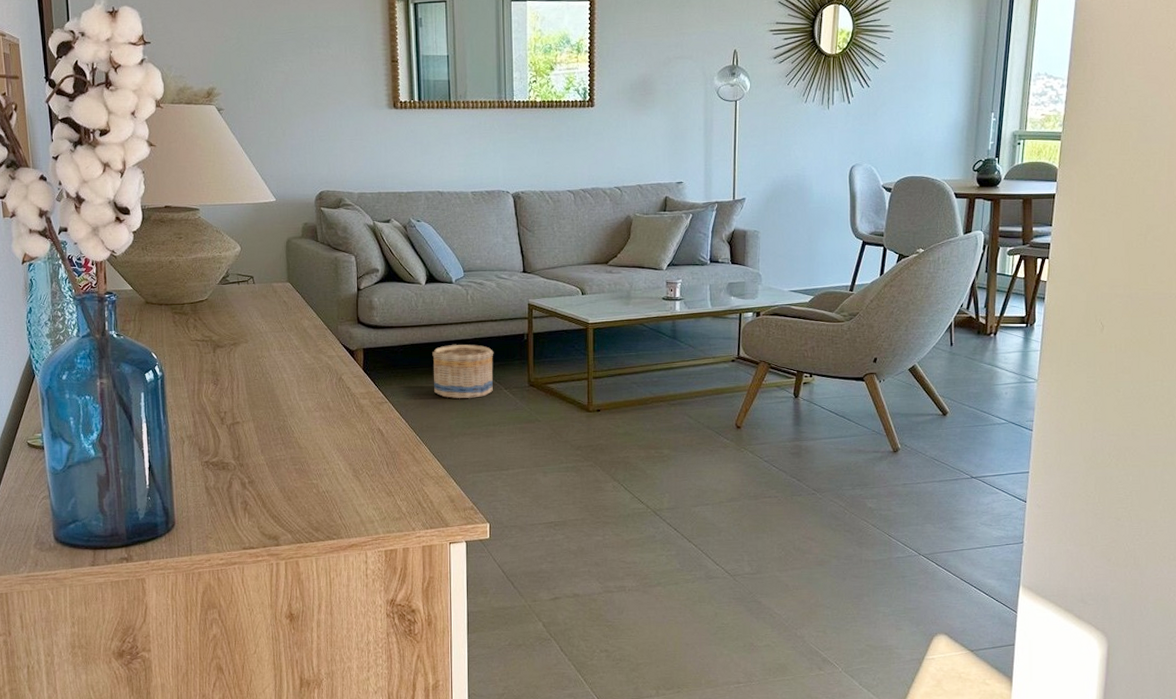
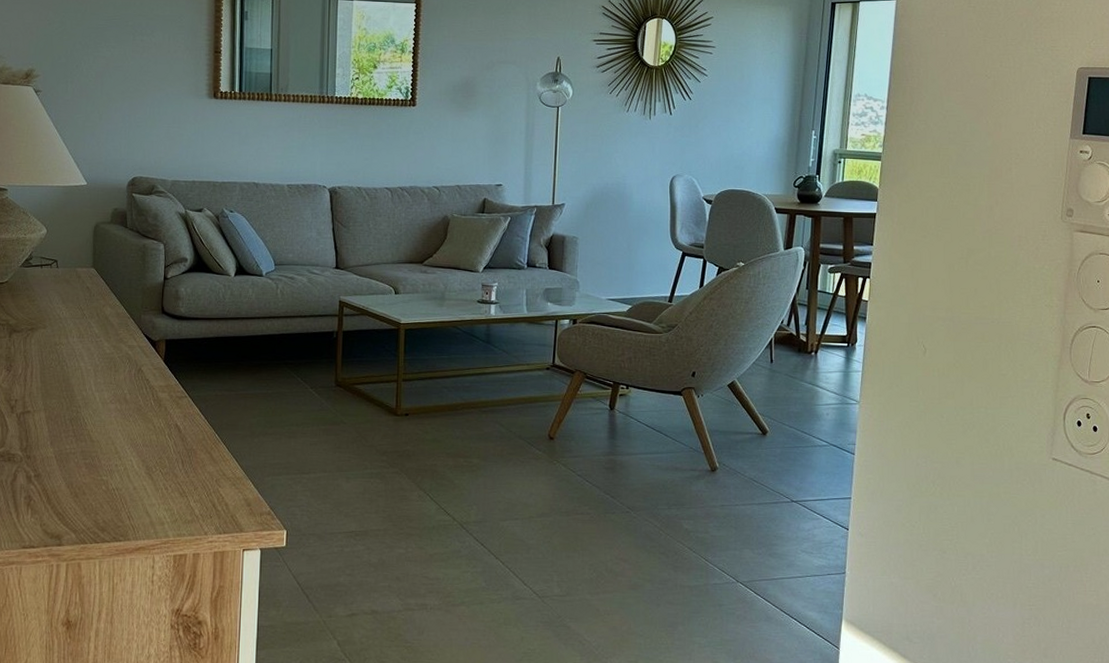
basket: present [432,344,494,398] -> none [237,340,301,396]

